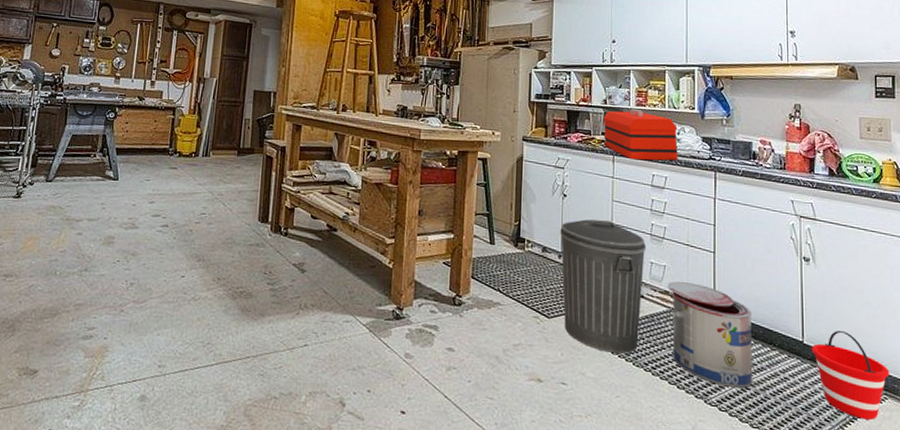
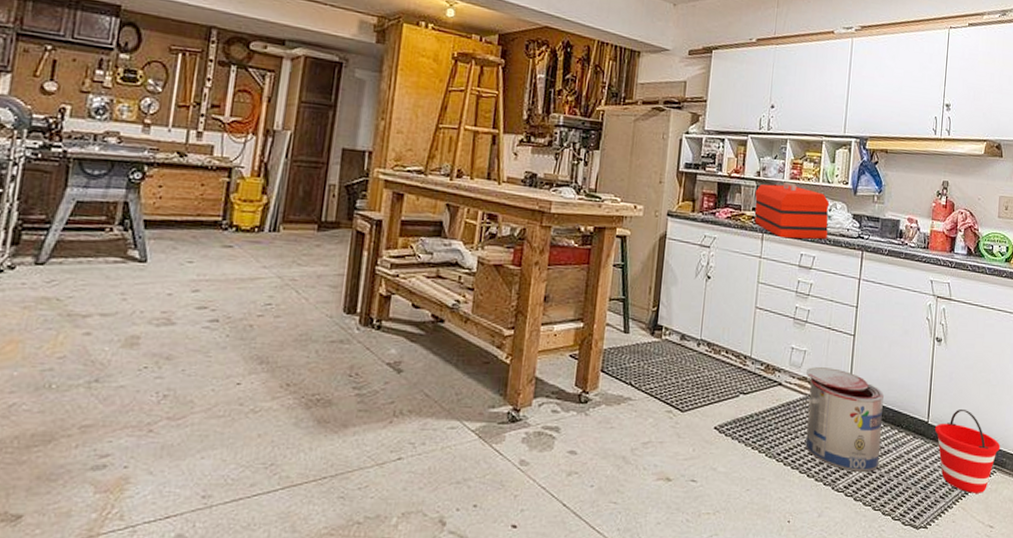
trash can: present [560,219,646,354] -> none [698,302,789,445]

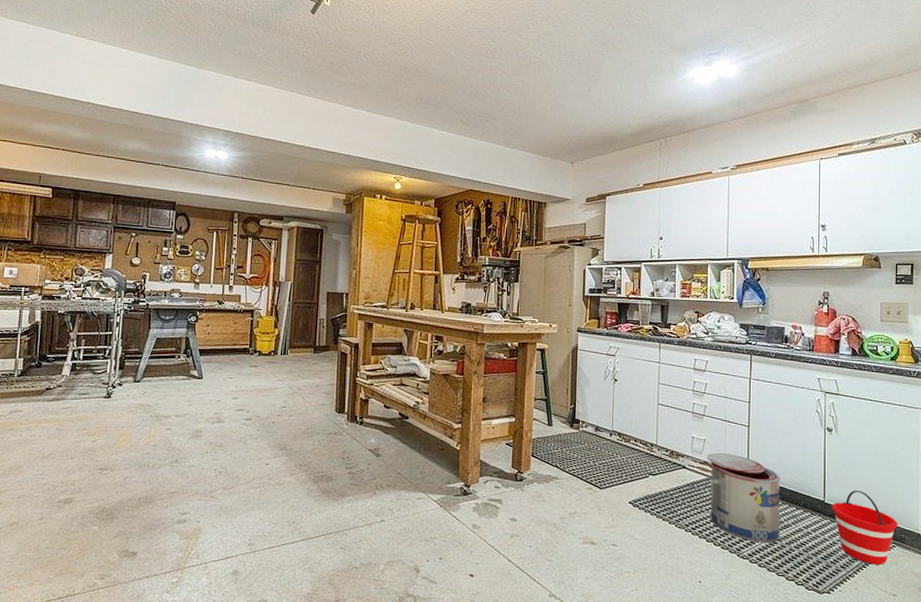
toolbox: present [754,181,830,240] -> none [650,299,718,347]

